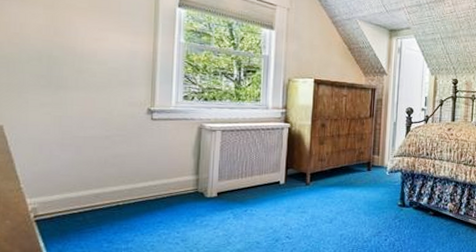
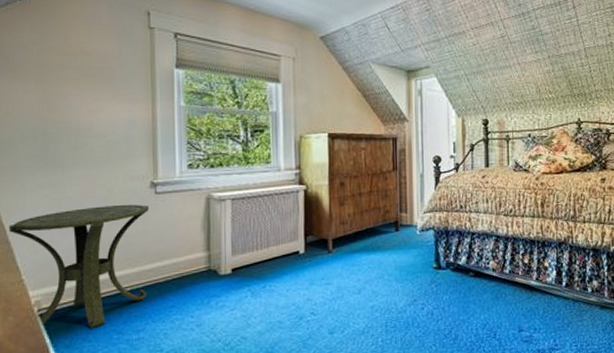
side table: none [10,127,144,236] -> present [8,204,149,328]

